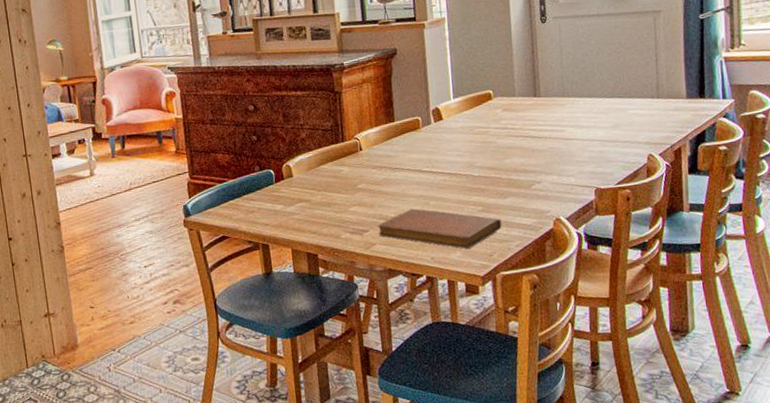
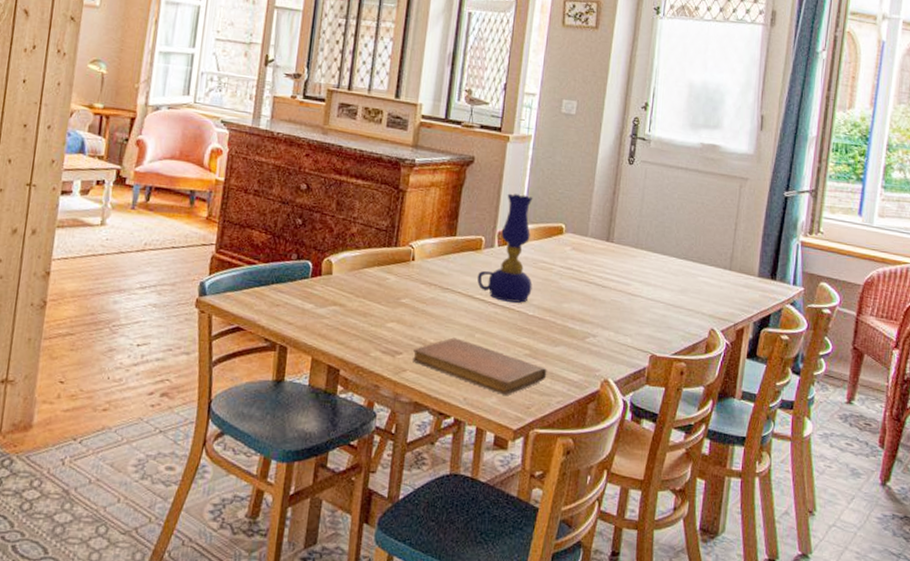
oil lamp: none [421,72,474,169] -> present [477,193,533,303]

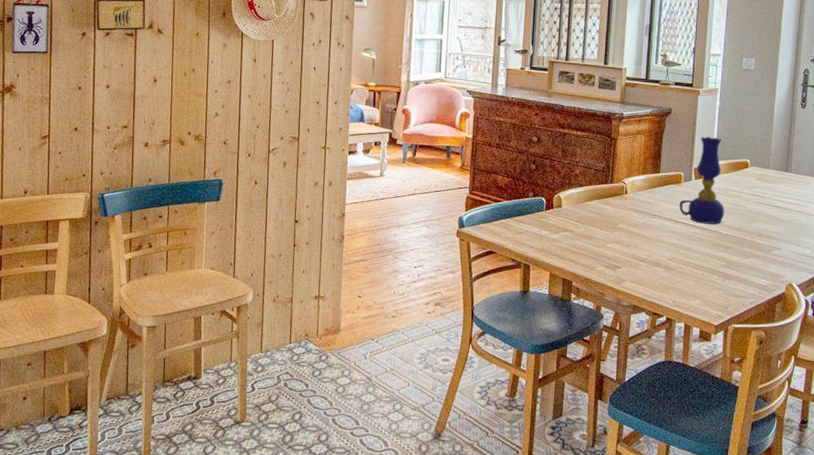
notebook: present [413,337,547,395] -> none [630,254,741,298]

